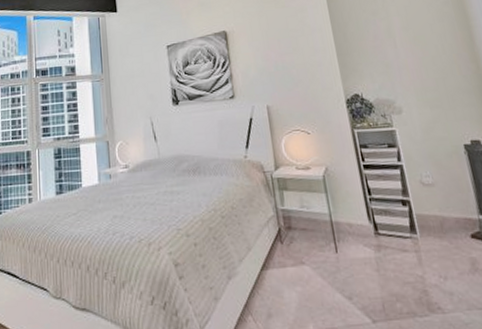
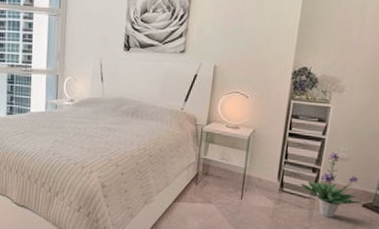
potted plant: none [395,178,469,259] -> present [300,152,362,218]

